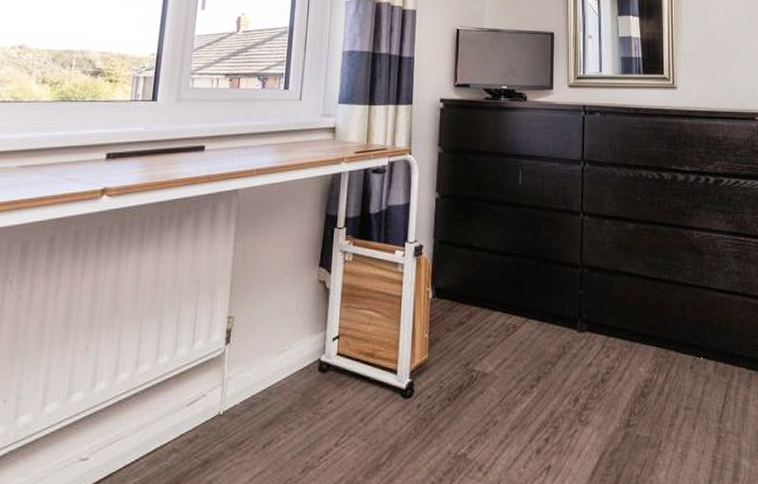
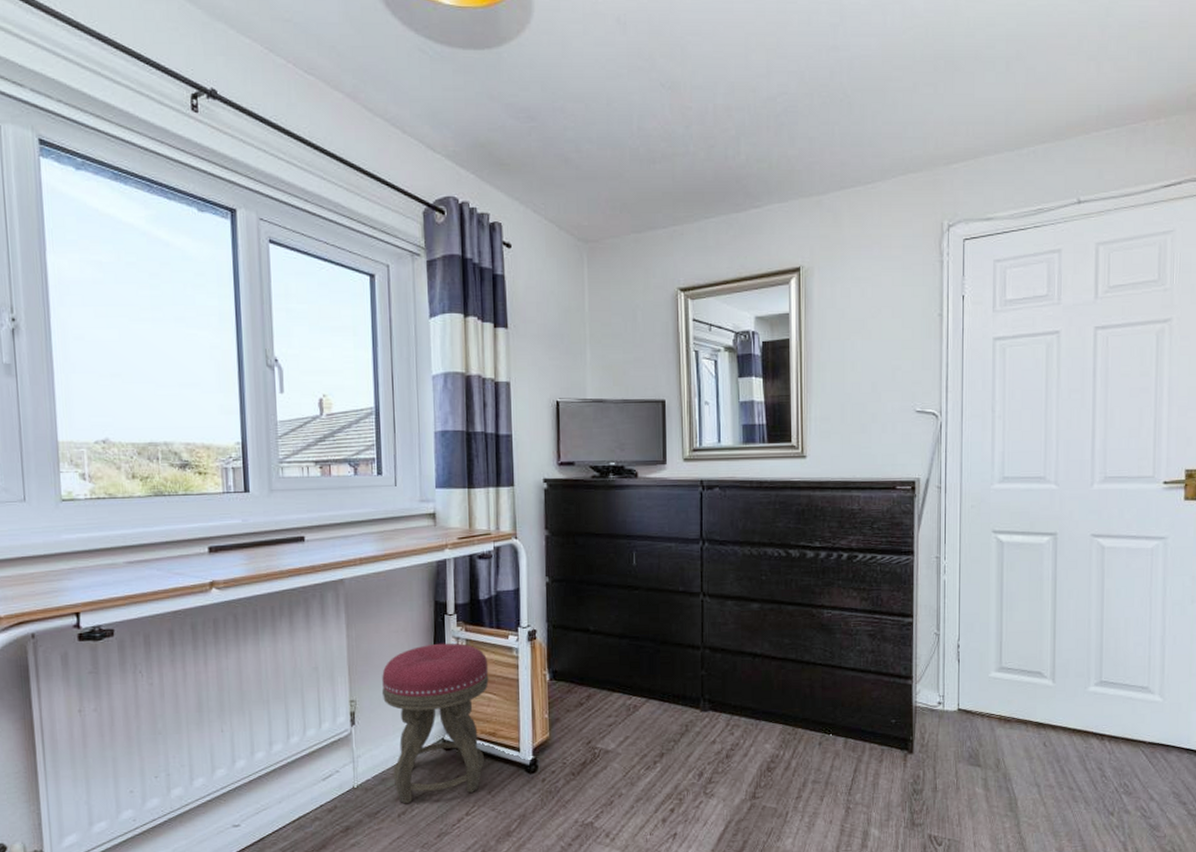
stool: none [262,257,373,434] -> present [381,643,489,804]

